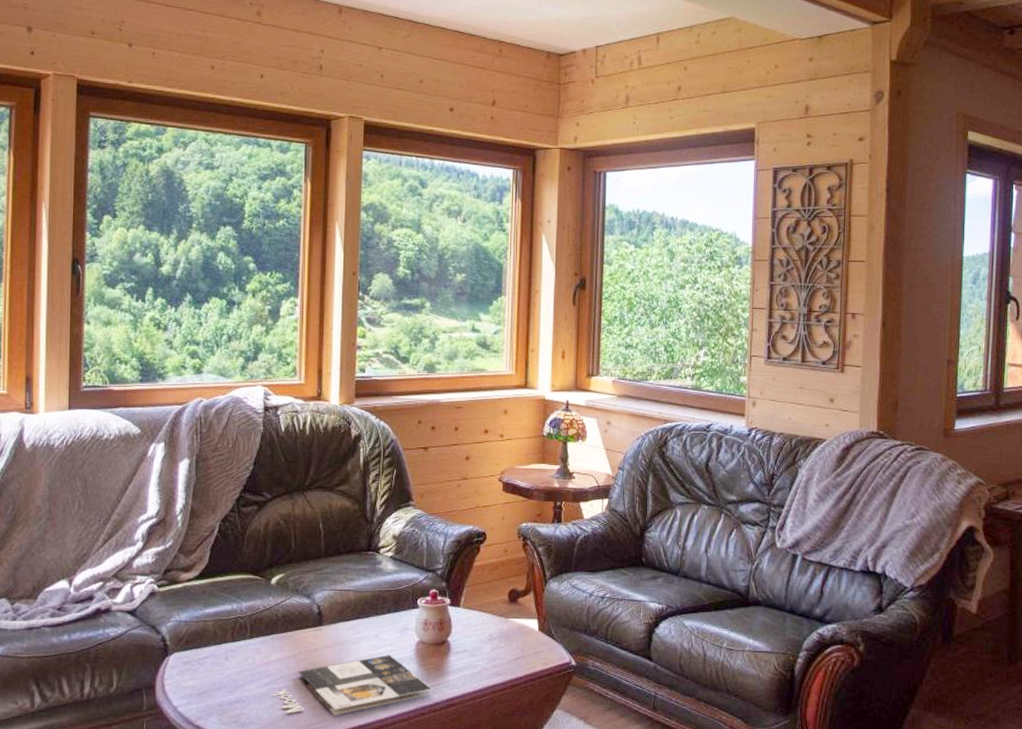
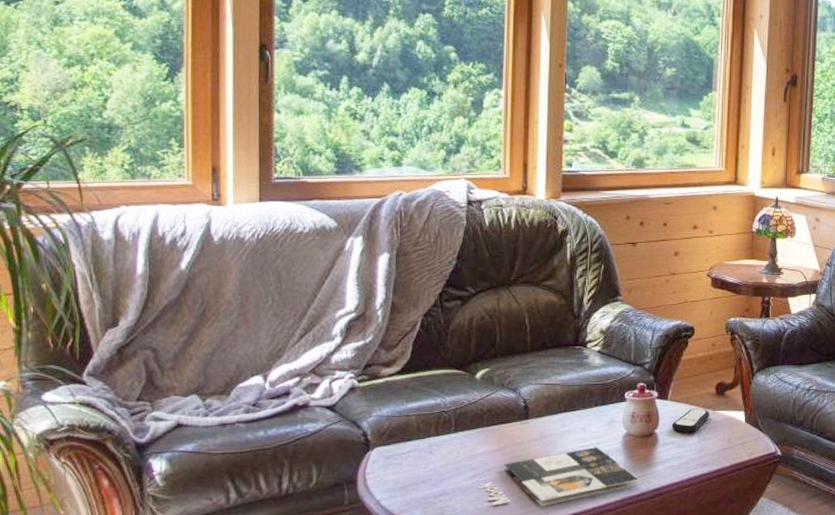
remote control: none [464,616,503,641] -> present [671,409,710,433]

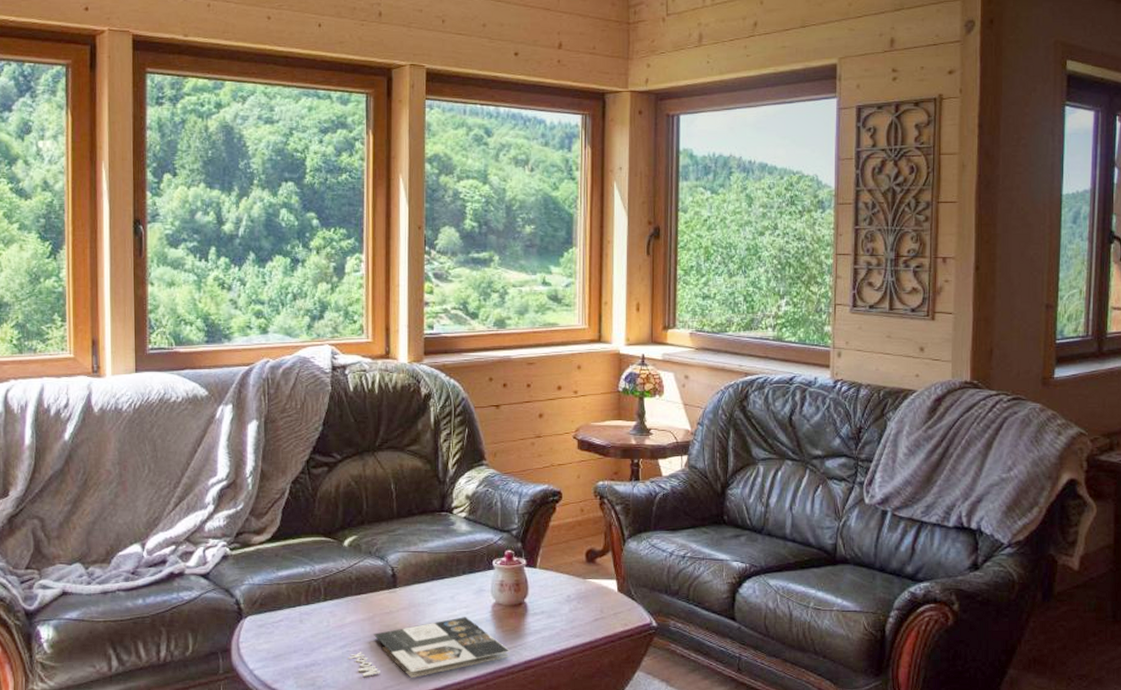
remote control: present [671,409,710,433] -> none [541,577,581,602]

